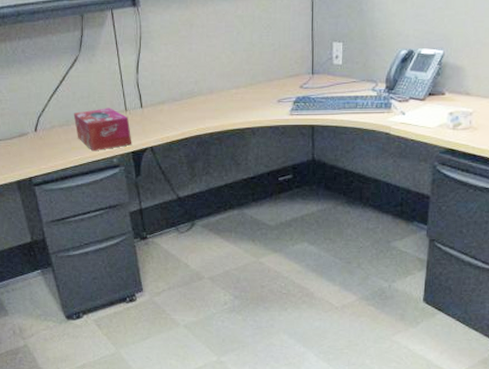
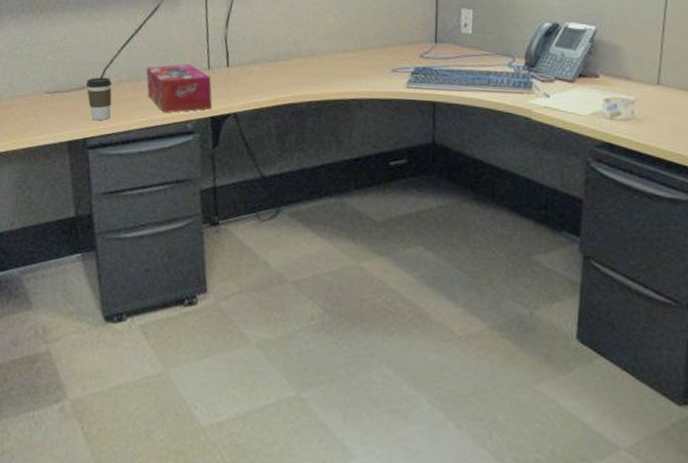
coffee cup: none [24,124,50,162] -> present [85,77,112,121]

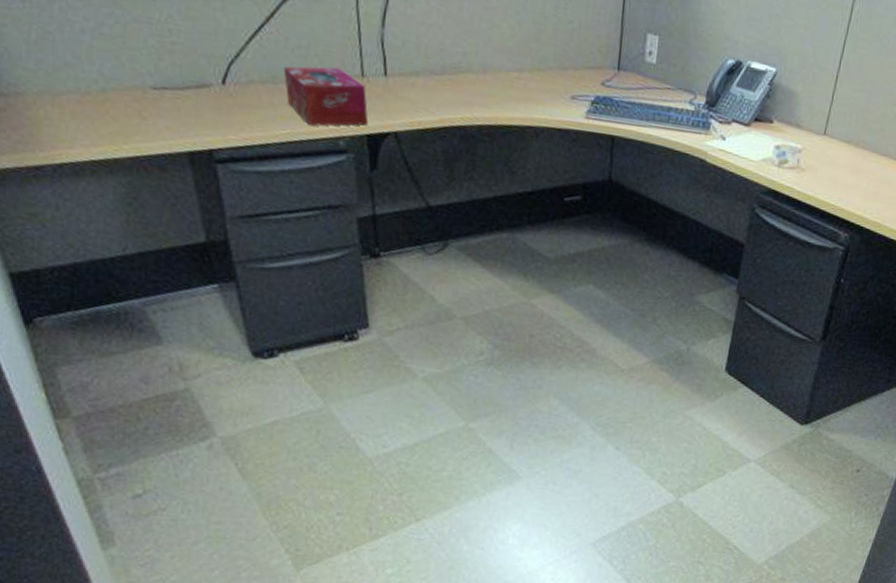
coffee cup: present [85,77,112,121] -> none [205,73,243,130]

